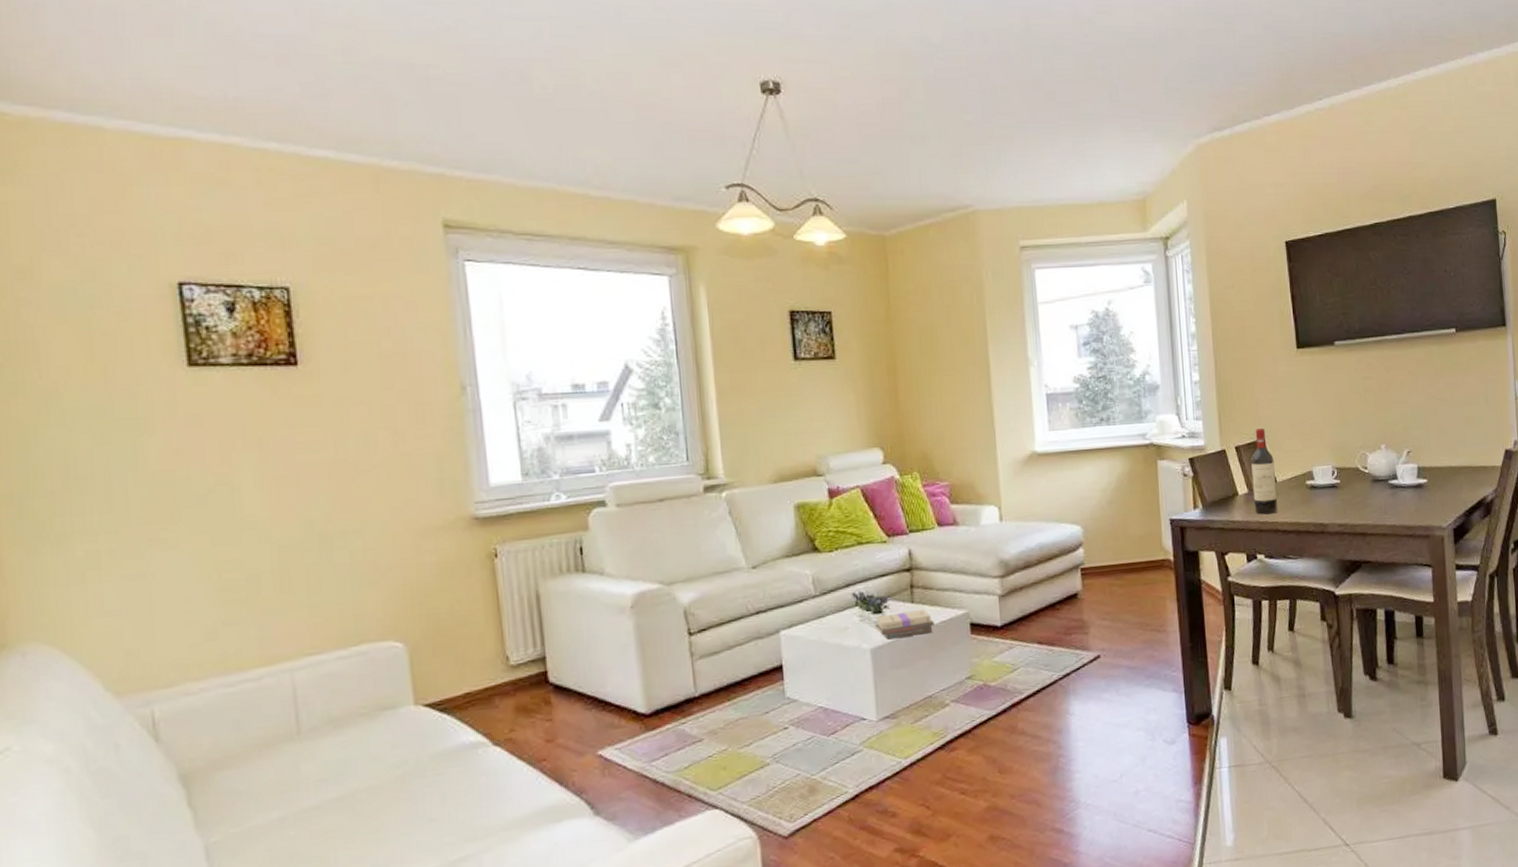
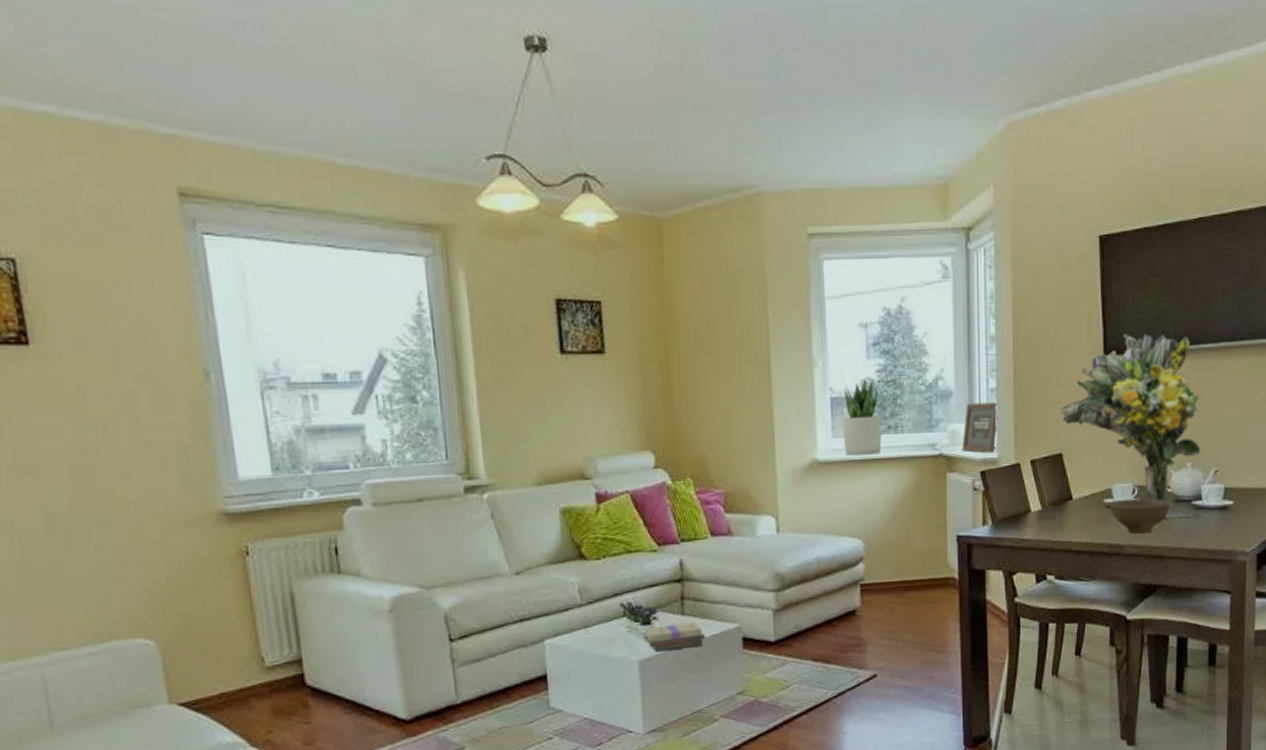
planter: none [1057,375,1096,448] -> present [842,378,882,457]
picture frame: none [1170,394,1203,441] -> present [962,402,999,453]
wine bottle: present [1251,428,1278,515] -> none [1046,442,1073,534]
bouquet: none [1259,327,1393,498] -> present [1059,333,1201,518]
bowl: none [1310,479,1370,513] -> present [1108,498,1172,534]

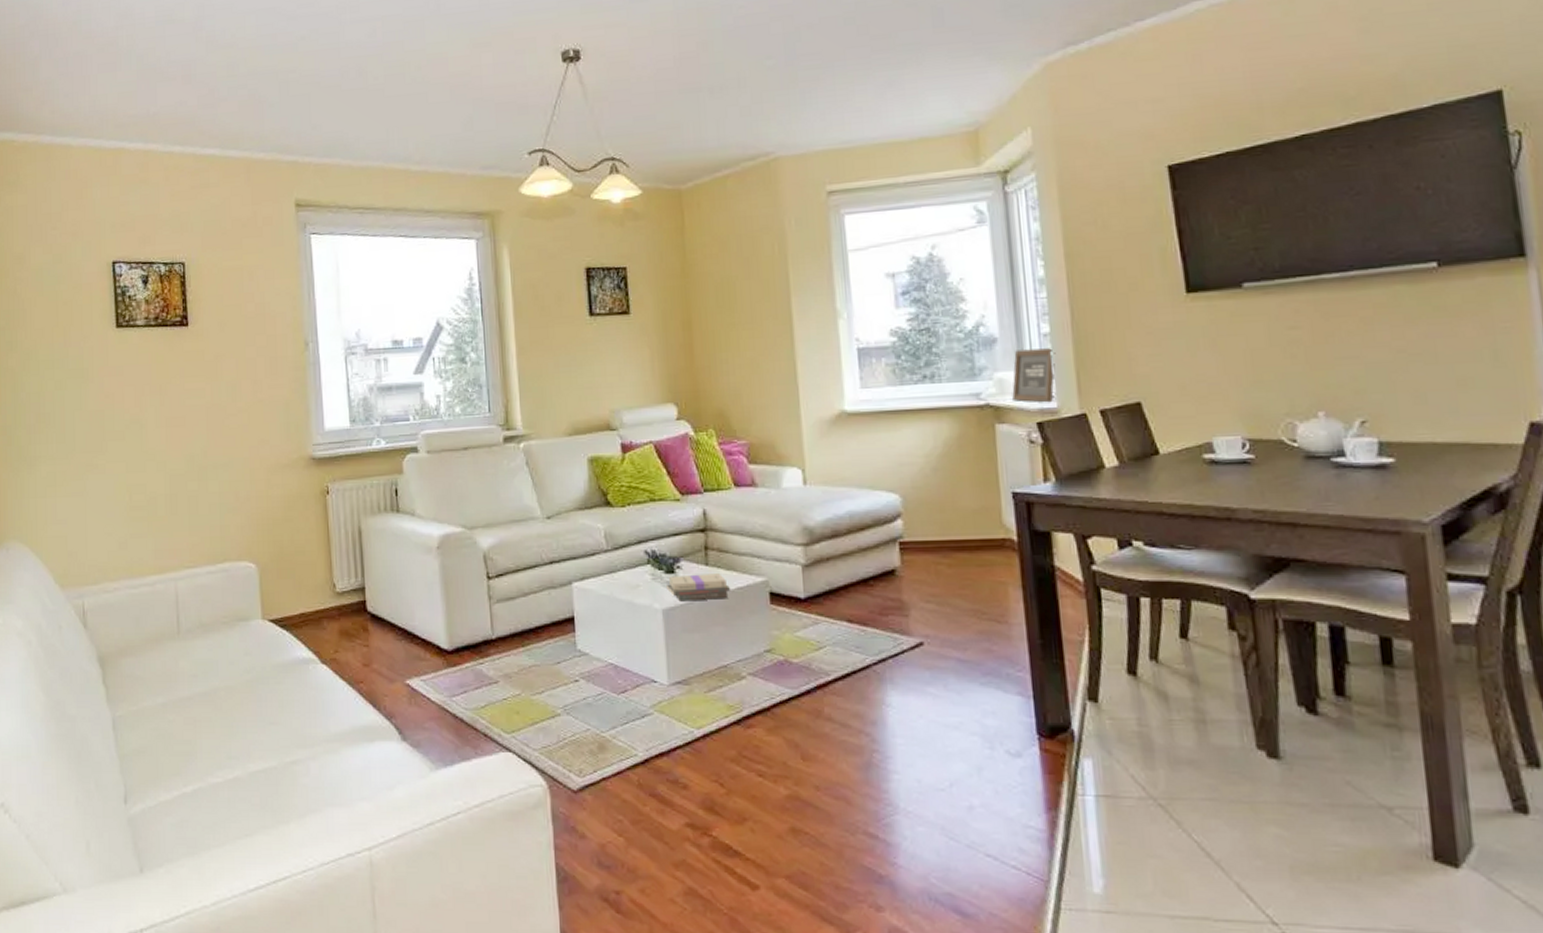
planter: present [842,378,882,457] -> none [871,328,917,408]
bouquet: present [1059,333,1201,518] -> none [1132,266,1337,478]
bowl: present [1108,498,1172,534] -> none [1209,453,1301,496]

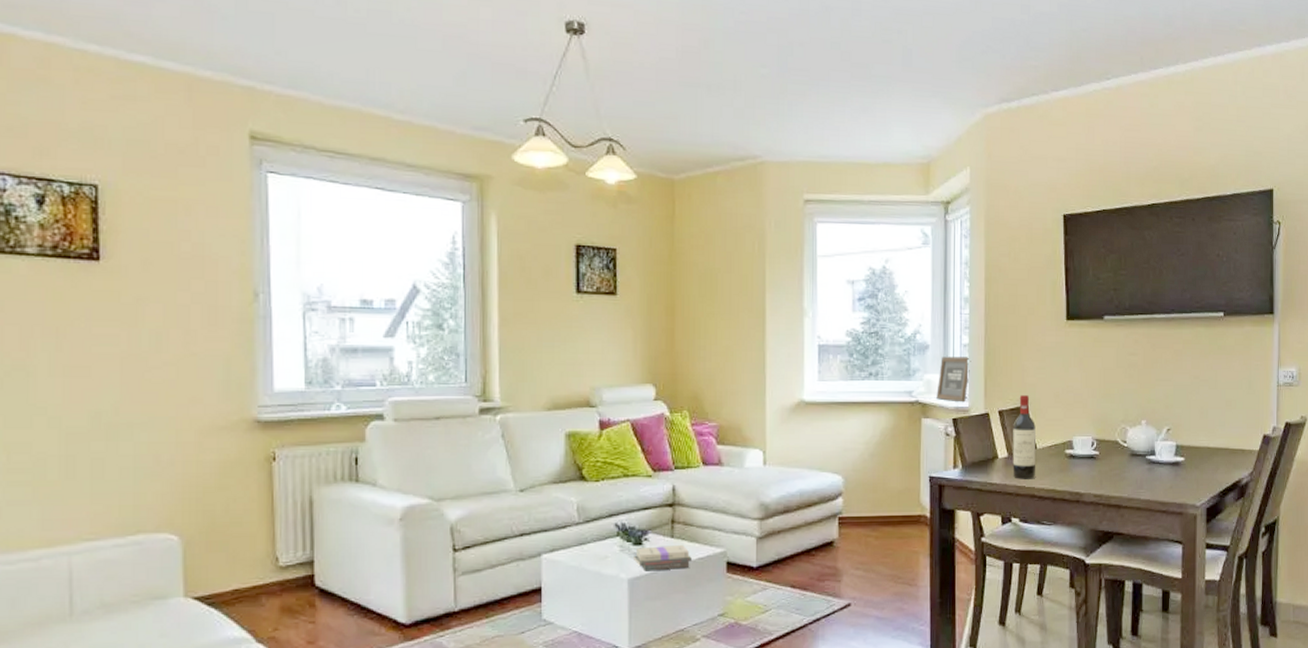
wine bottle: none [1122,389,1162,493] -> present [1012,395,1036,479]

